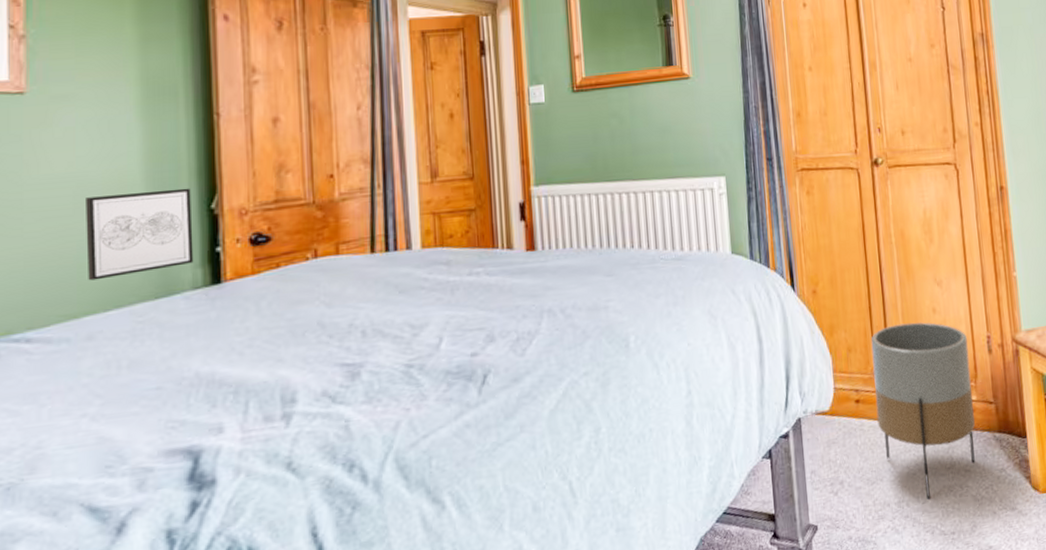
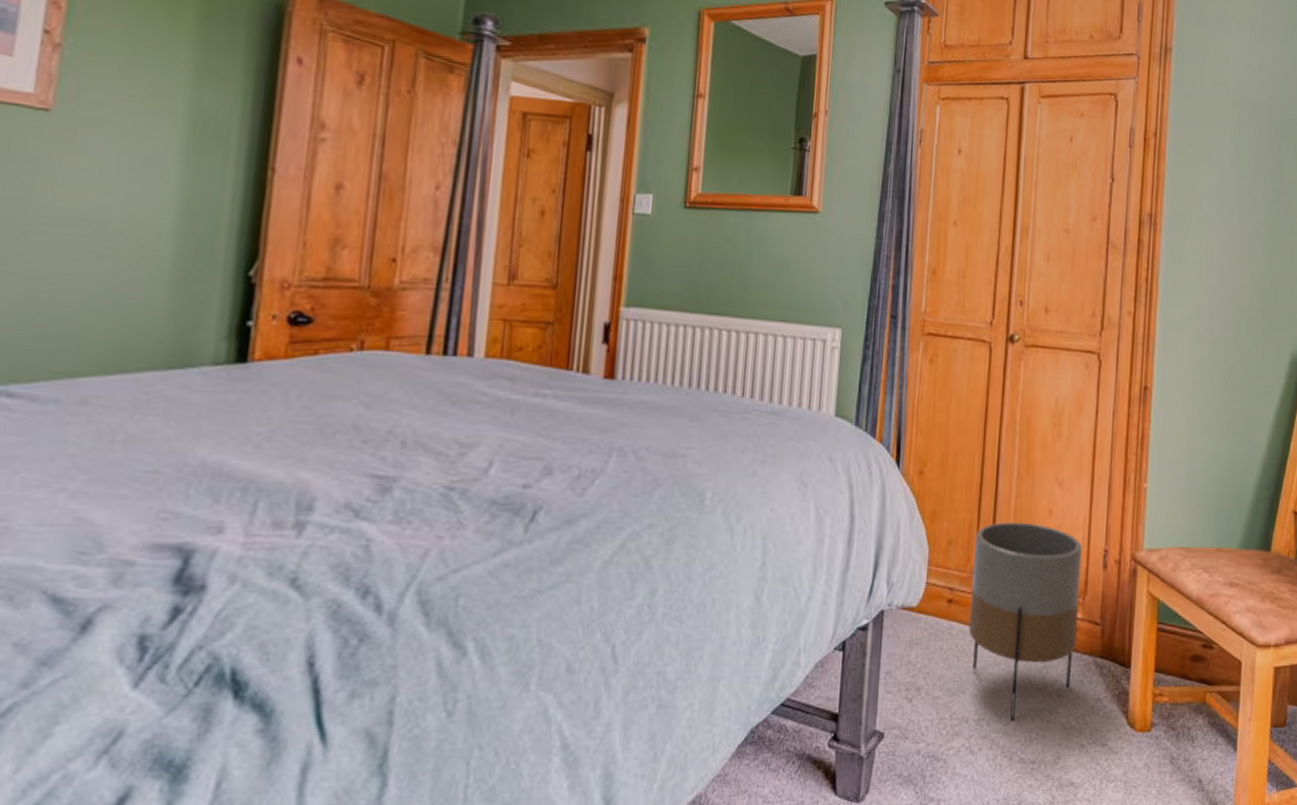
wall art: present [86,188,194,281] -> none [92,241,228,338]

